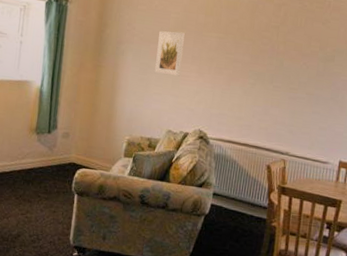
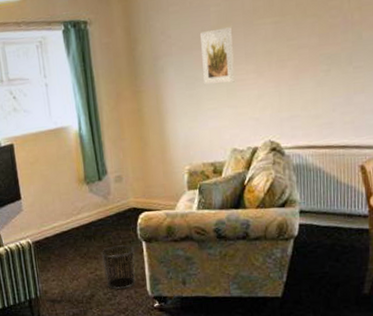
waste bin: none [34,193,66,234] -> present [101,245,136,289]

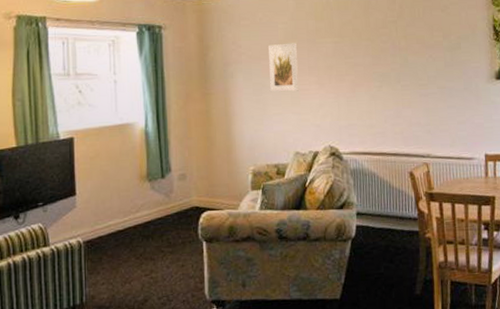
waste bin: present [101,245,136,289] -> none [158,245,194,293]

